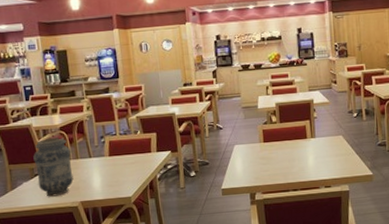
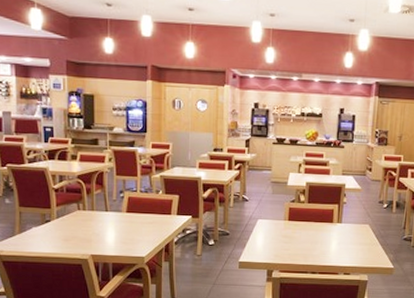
vase: present [33,137,74,197] -> none [46,184,87,246]

